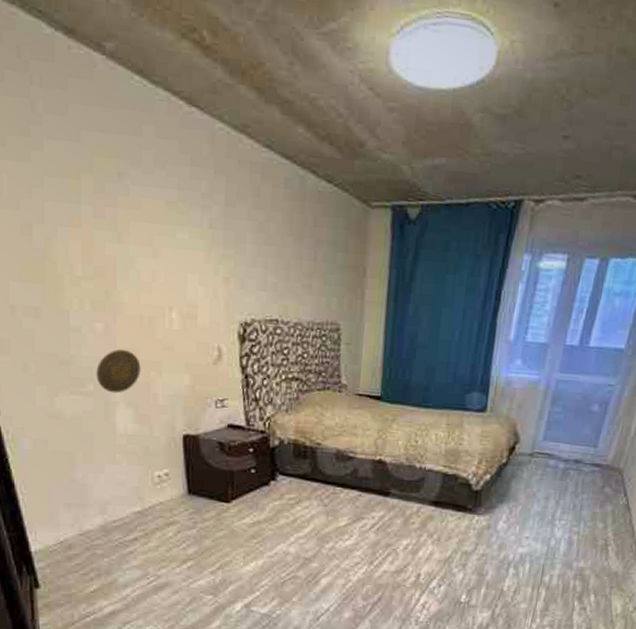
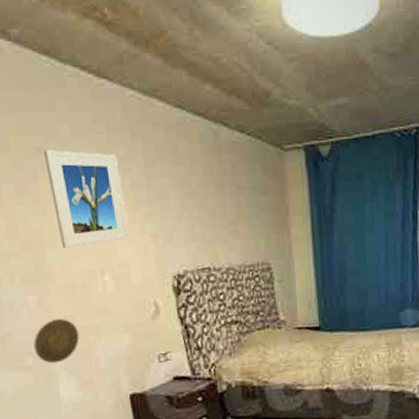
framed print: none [125,176,202,280] -> present [43,150,130,248]

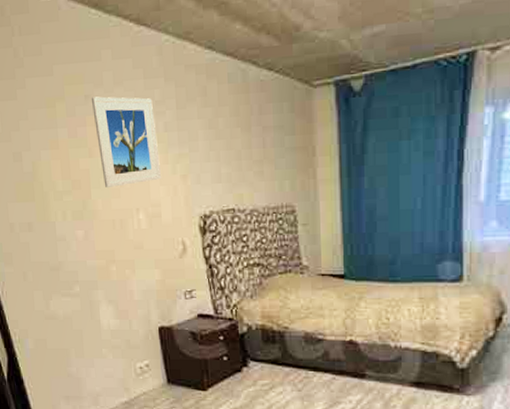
decorative plate: present [33,319,80,364] -> none [80,253,117,293]

